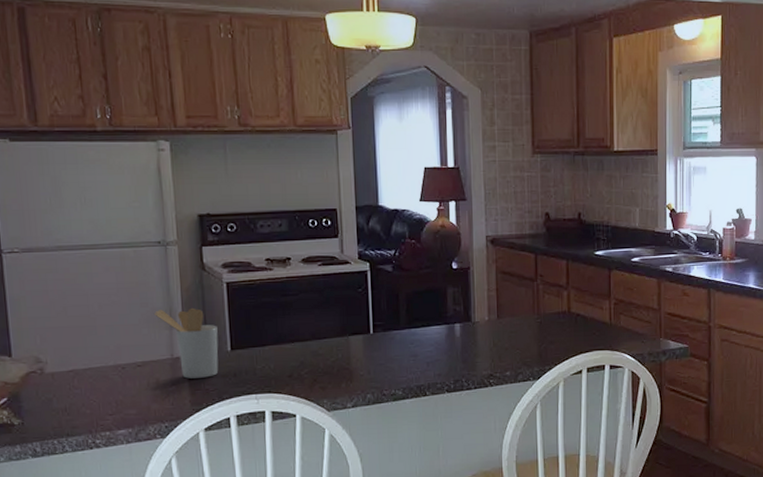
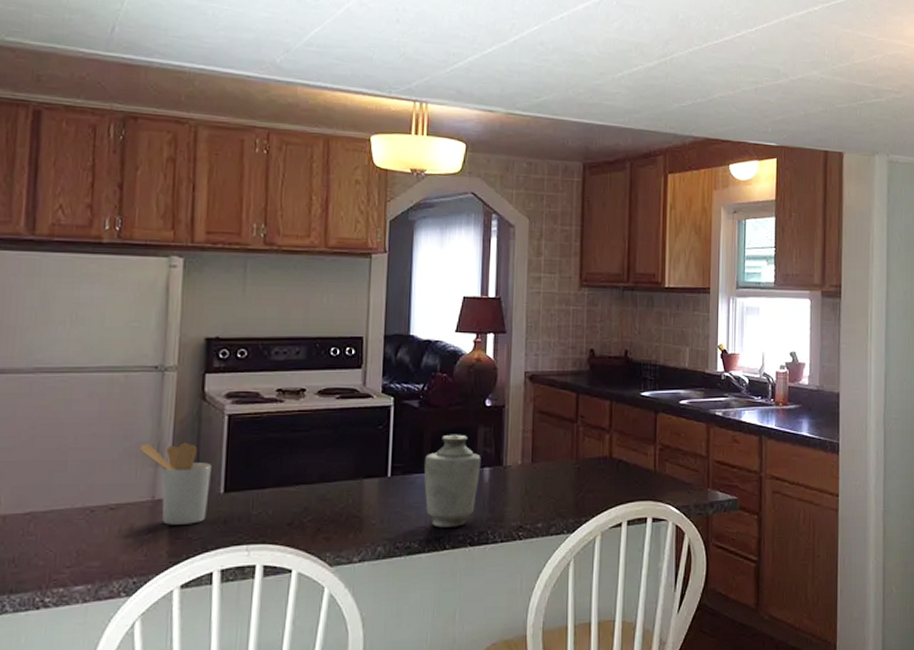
vase: none [402,294,452,377] -> present [424,434,481,528]

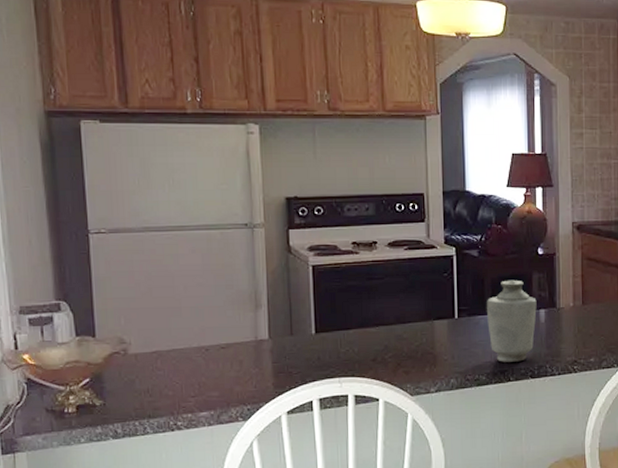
utensil holder: present [138,442,211,525] -> none [238,290,303,361]

